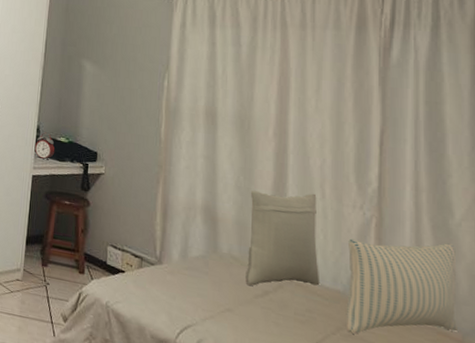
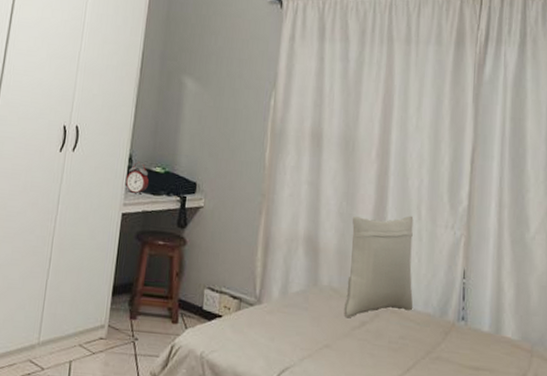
pillow: present [346,238,457,334] -> none [434,257,530,356]

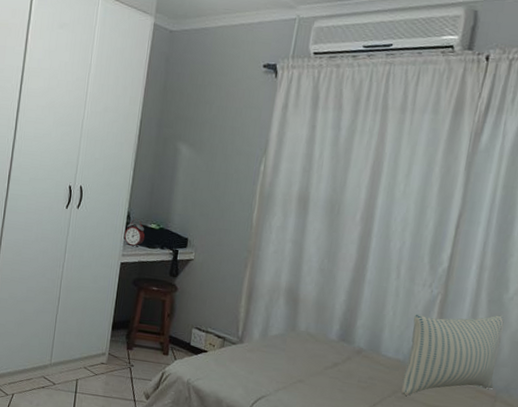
pillow: present [344,215,414,319] -> none [318,272,393,360]
pillow: none [434,257,530,356] -> present [401,314,504,396]

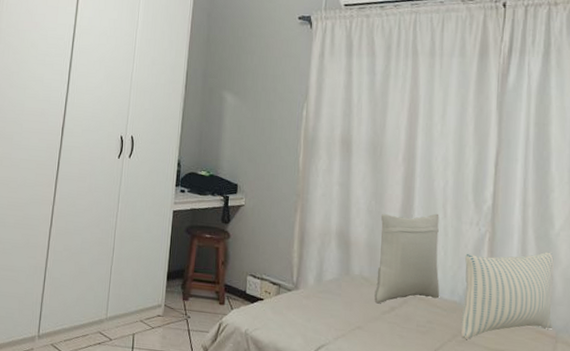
alarm clock: present [124,219,145,247] -> none [175,166,195,195]
pillow: none [318,272,393,360] -> present [374,213,440,304]

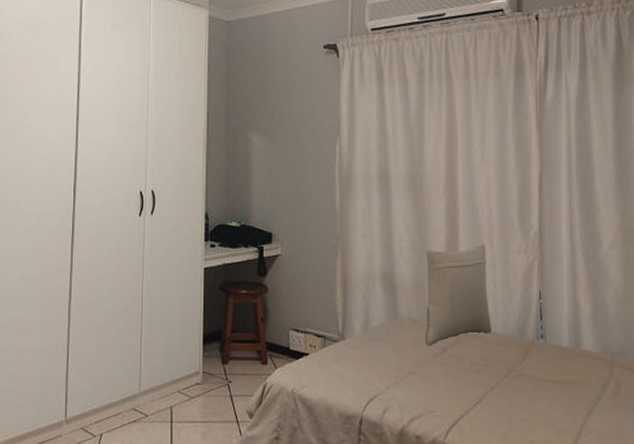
pillow: present [461,251,554,340] -> none [515,273,607,373]

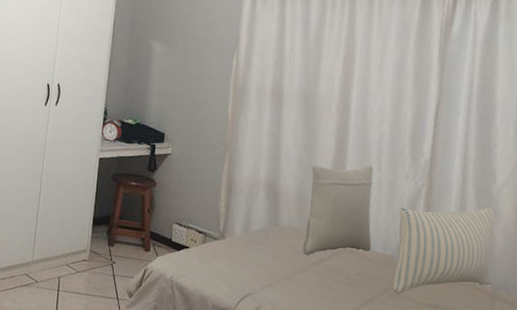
alarm clock: none [204,218,226,249] -> present [101,114,122,143]
pillow: none [515,273,607,373] -> present [392,207,495,294]

